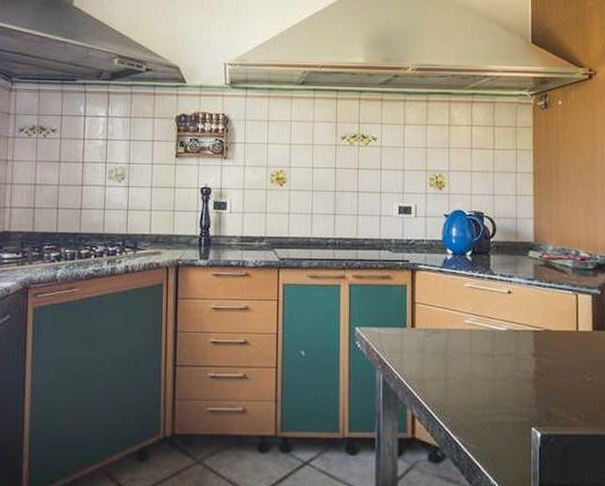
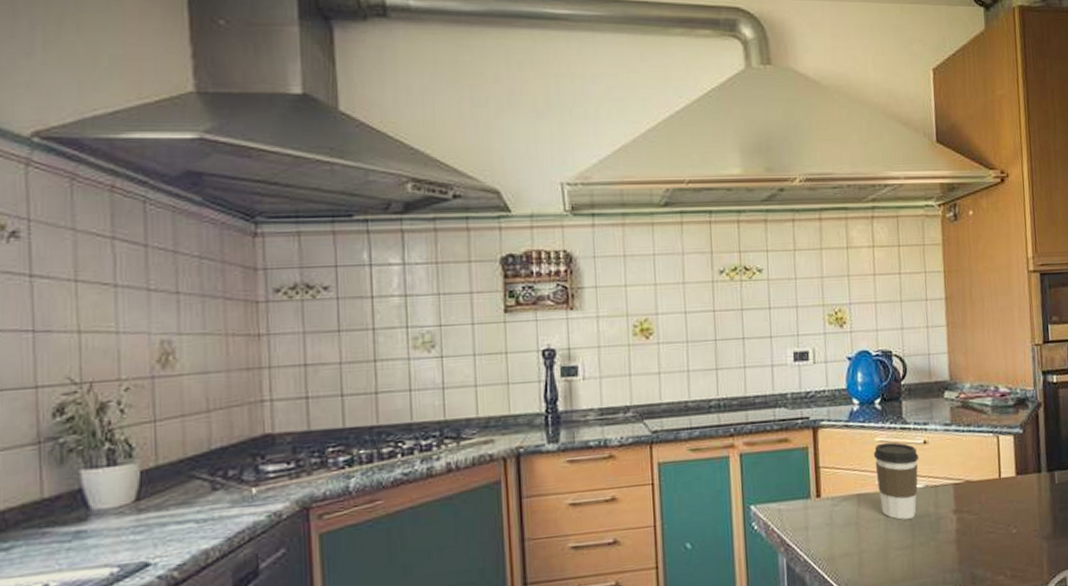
coffee cup: none [463,288,504,356] -> present [873,442,919,520]

